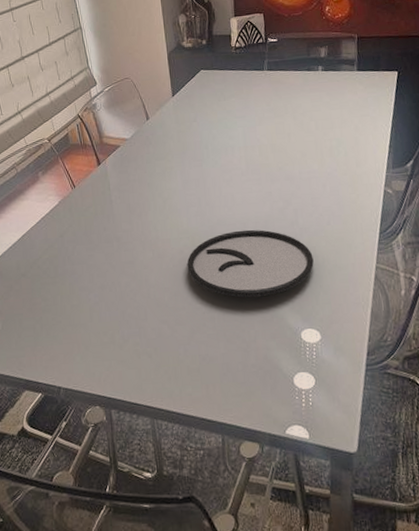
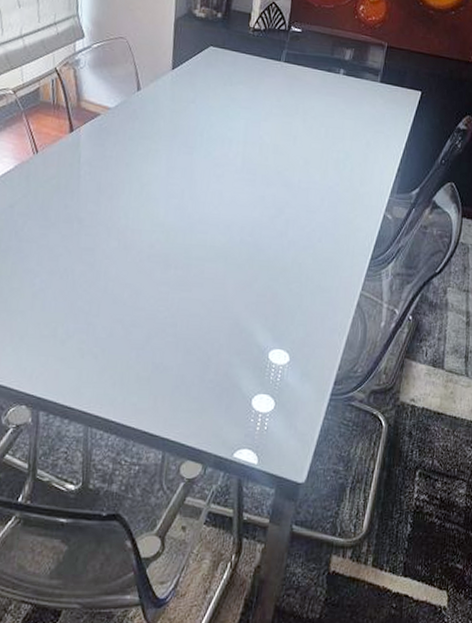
plate: present [187,229,314,298] -> none [155,232,297,309]

